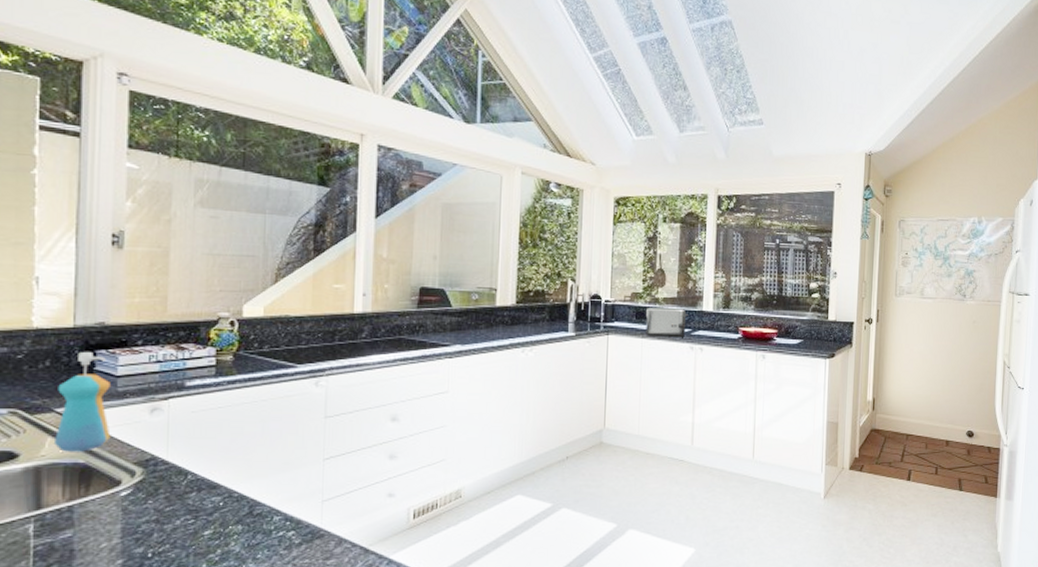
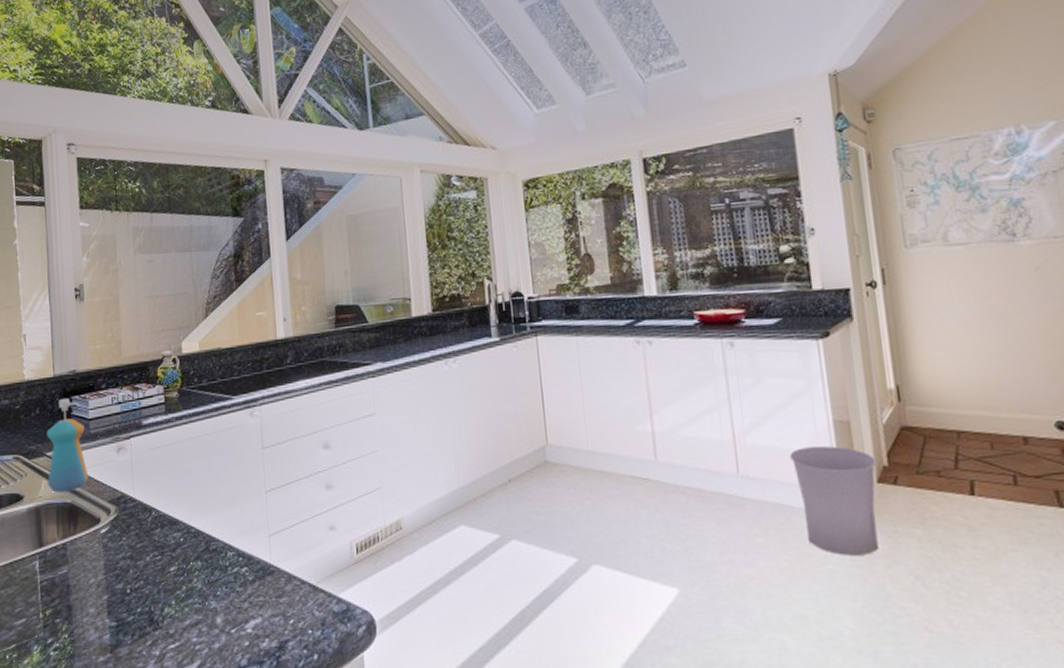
toaster: present [644,308,688,338] -> none [577,296,628,334]
waste bin: none [792,441,852,523] -> present [789,446,879,556]

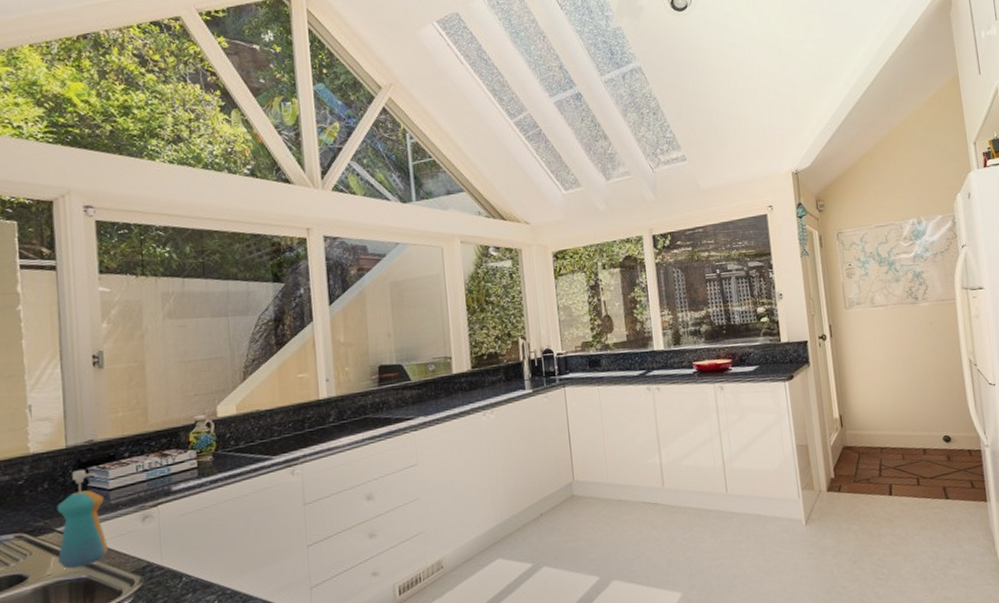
waste bin: present [789,446,879,556] -> none [765,465,828,551]

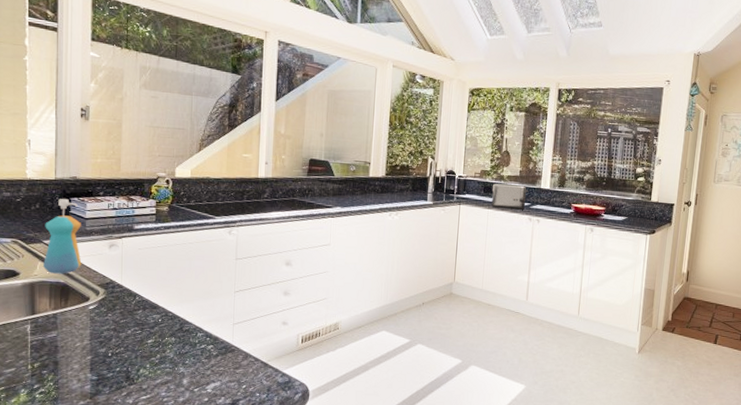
toaster: none [599,351,641,384] -> present [491,183,528,211]

